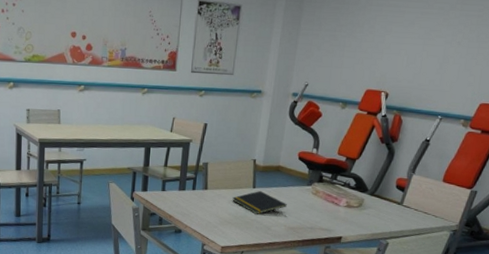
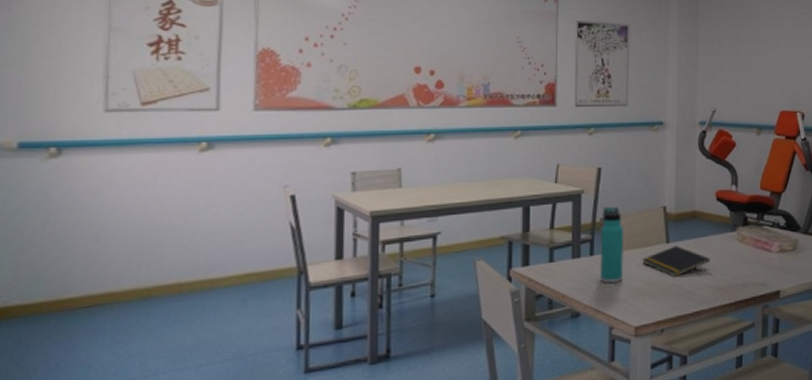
thermos bottle: none [199,154,221,213] -> present [600,206,624,284]

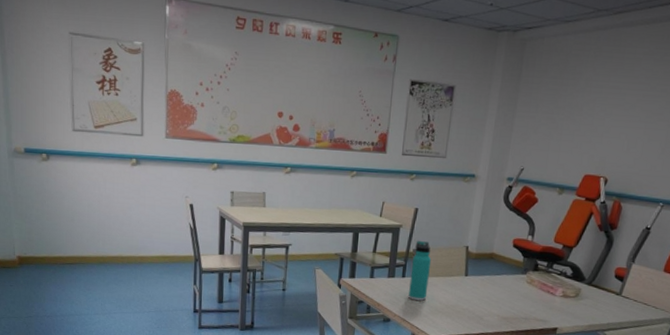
notepad: present [642,246,710,277] -> none [443,279,501,303]

